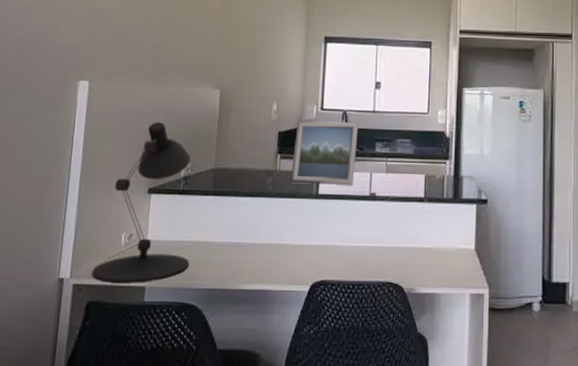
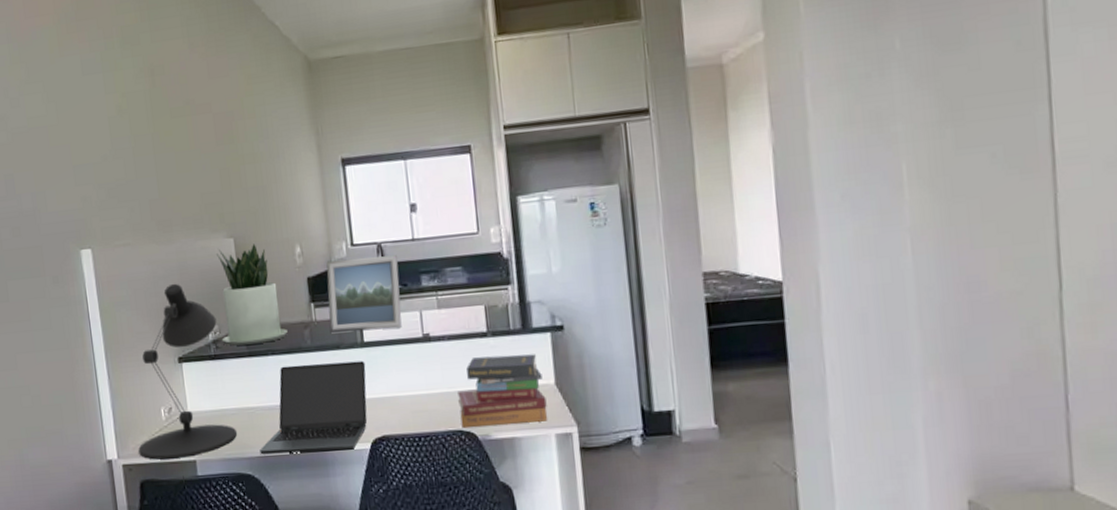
planter: none [192,97,253,185] -> present [217,244,288,346]
laptop: none [207,207,317,291] -> present [259,360,368,455]
books: none [391,219,466,281] -> present [456,354,548,427]

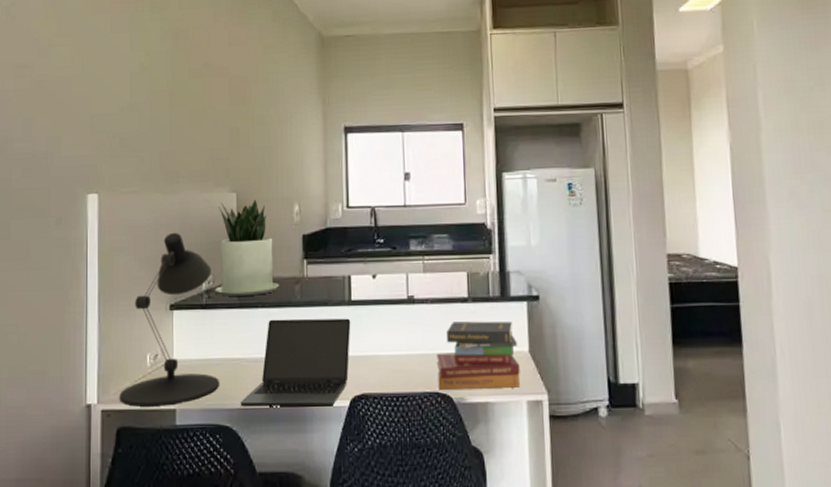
picture frame: present [326,255,402,333] -> none [319,219,390,290]

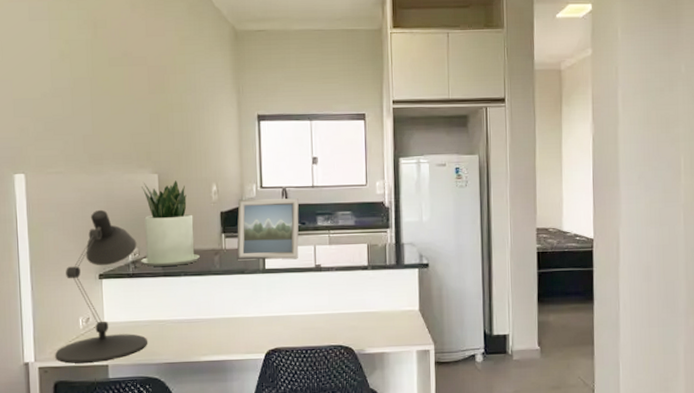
laptop: present [240,318,351,407] -> none [167,284,265,361]
picture frame: none [319,219,390,290] -> present [236,198,299,260]
books: present [435,321,521,390] -> none [339,285,412,343]

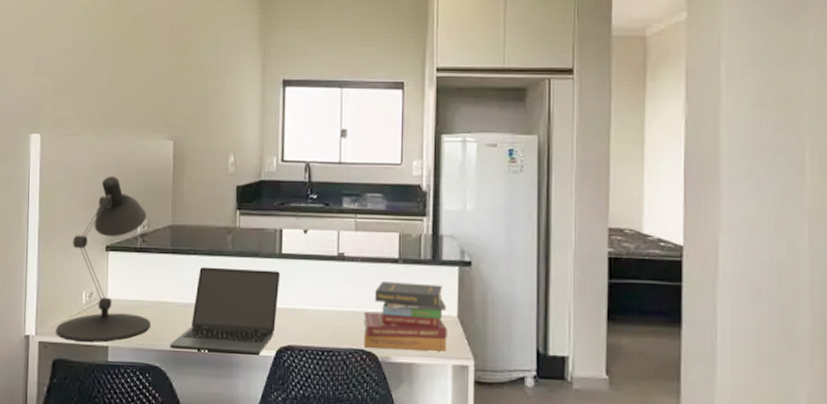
planter: present [140,180,200,267] -> none [149,148,211,243]
laptop: none [167,284,265,361] -> present [170,267,281,355]
picture frame: present [236,198,299,260] -> none [251,173,323,244]
books: none [339,285,412,343] -> present [363,282,447,351]

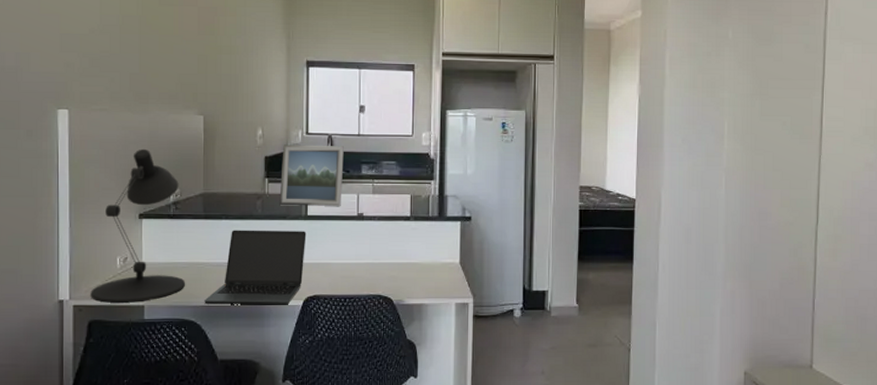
picture frame: none [251,173,323,244] -> present [279,144,344,206]
books: present [363,282,447,351] -> none [380,236,451,293]

